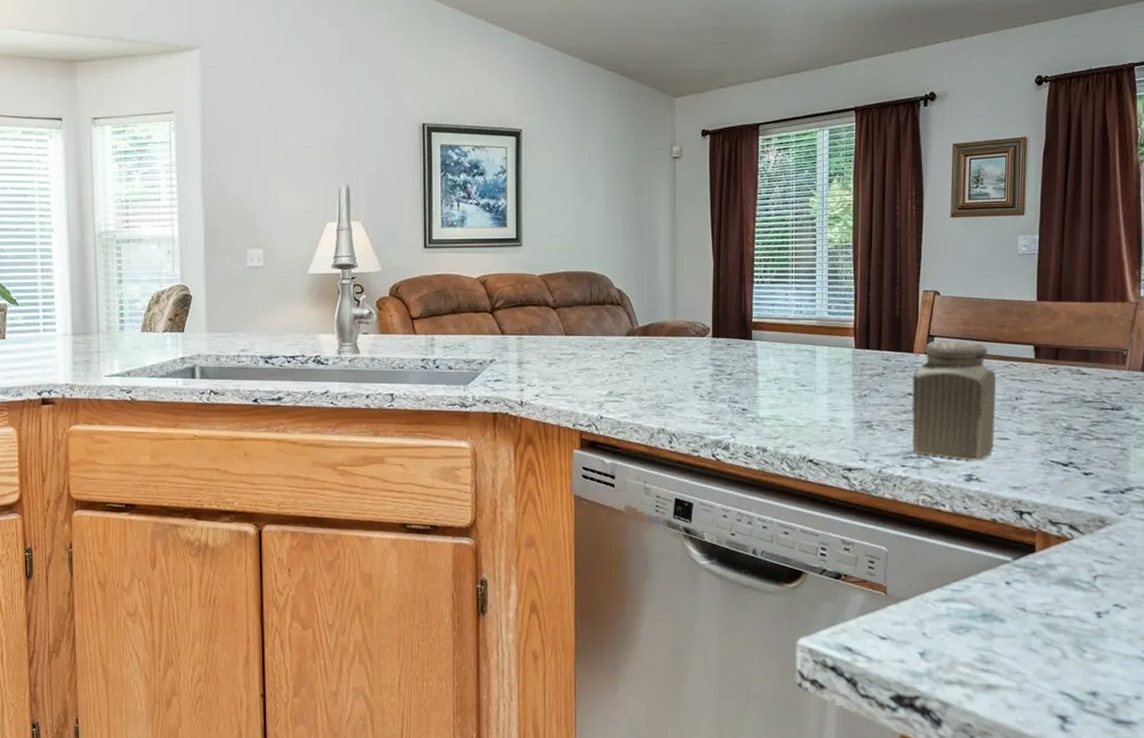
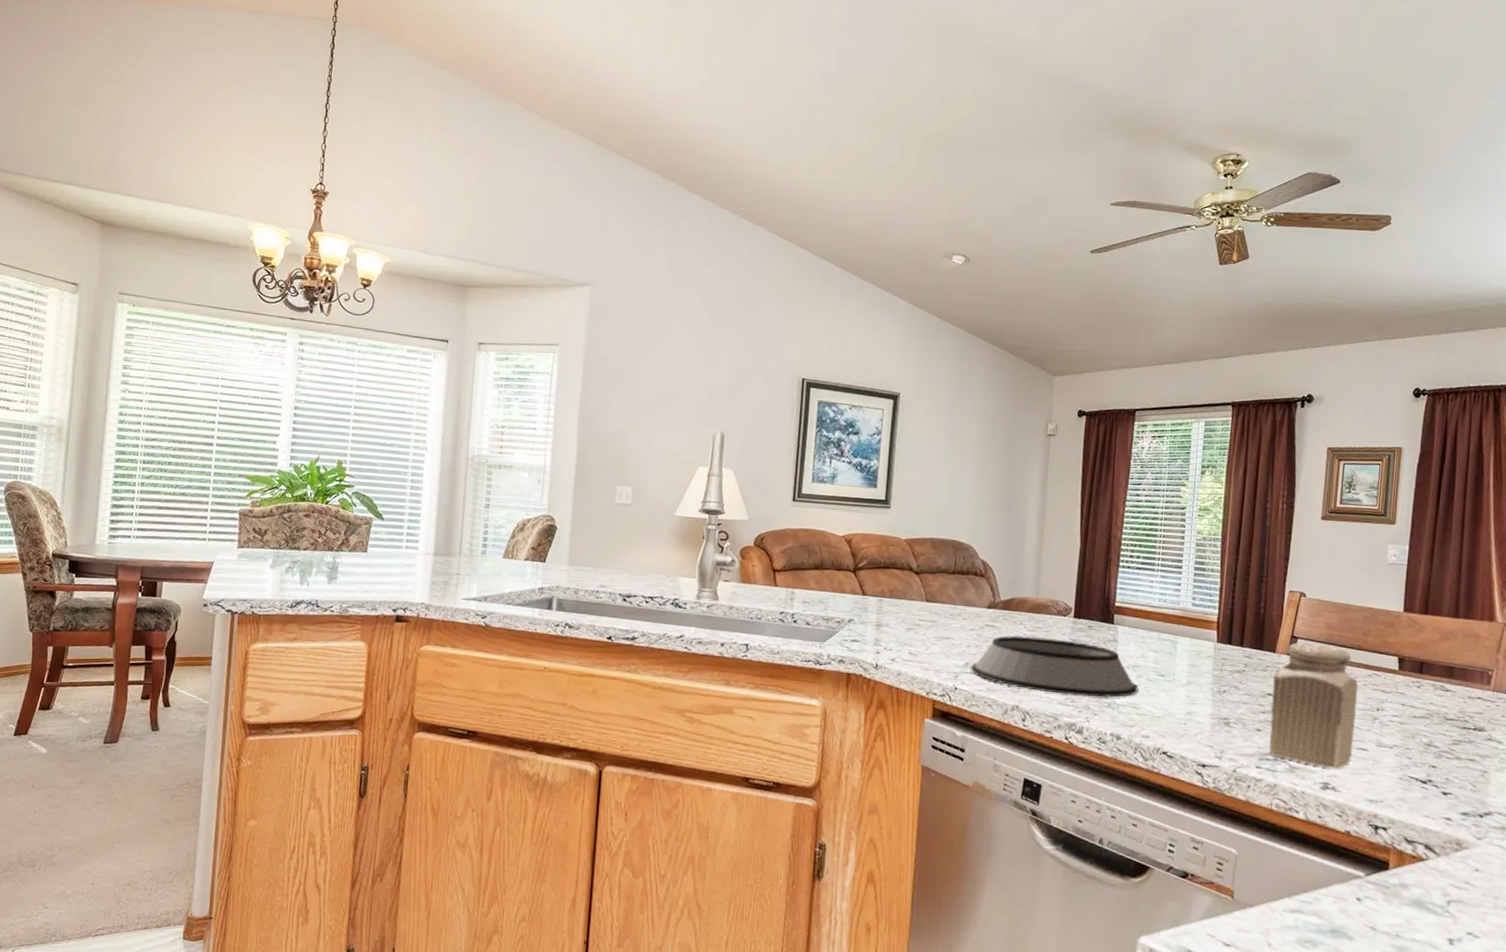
bowl: none [615,360,781,413] -> present [971,636,1138,697]

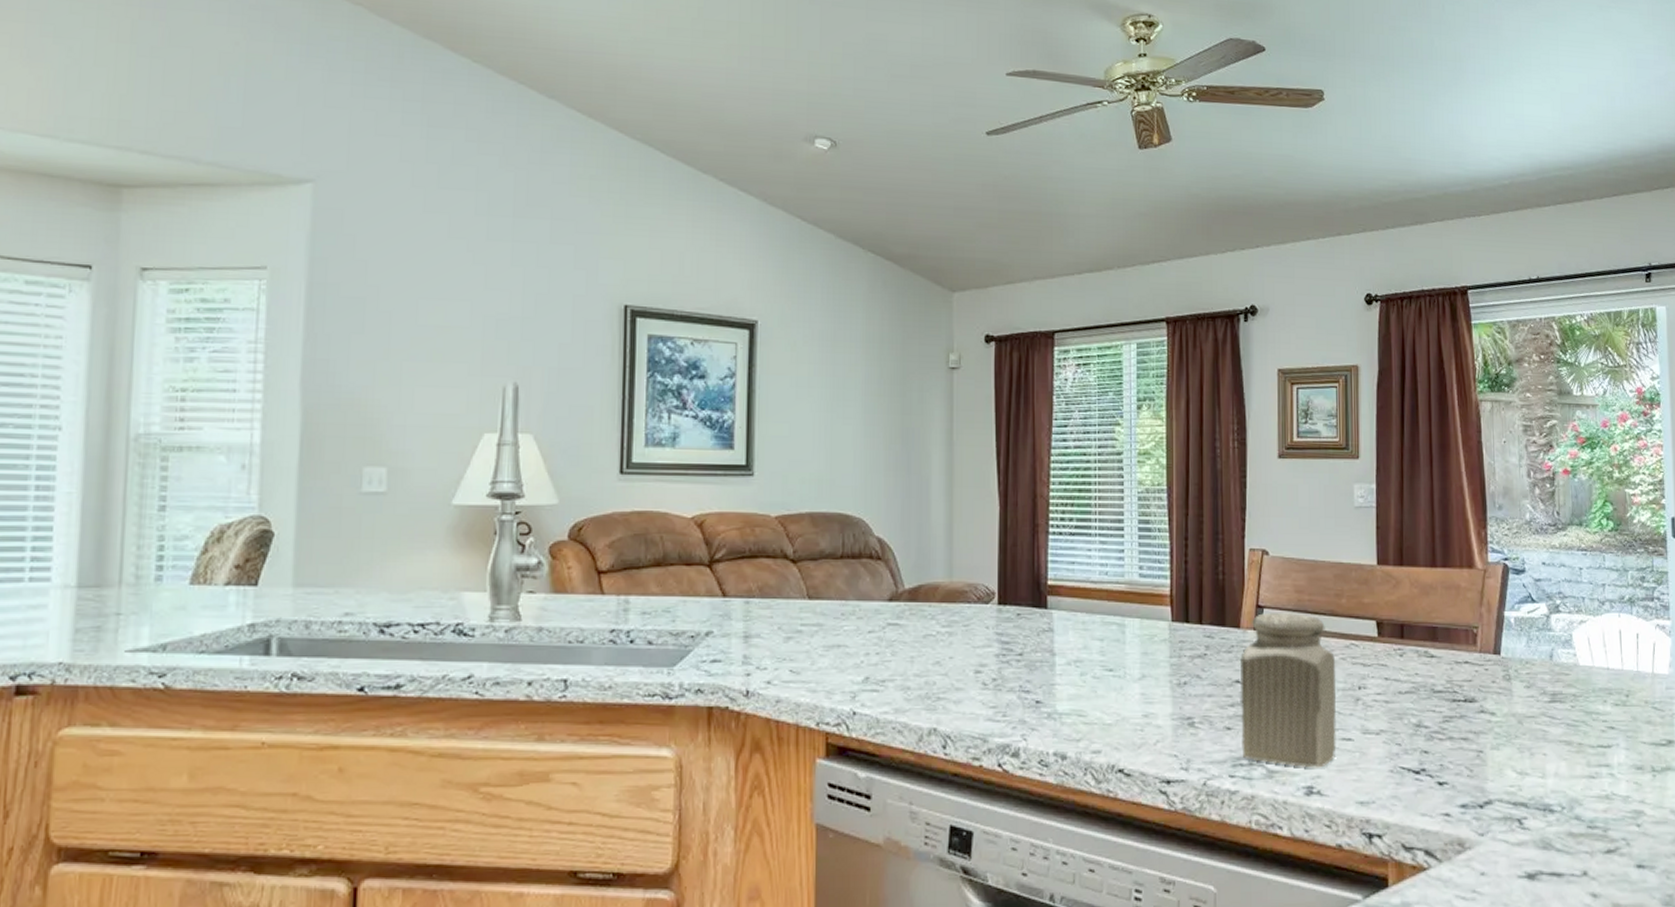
bowl: present [971,636,1138,697] -> none [872,634,1083,707]

